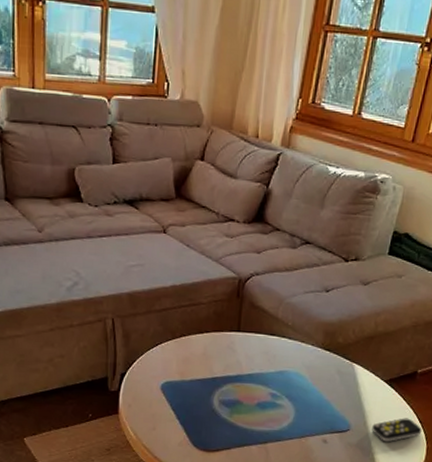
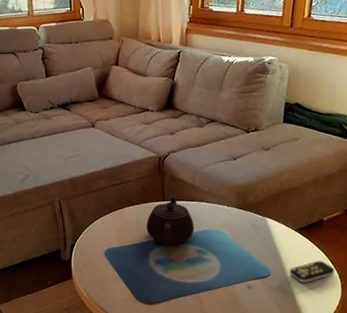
teapot: none [214,325,271,385] -> present [146,194,195,245]

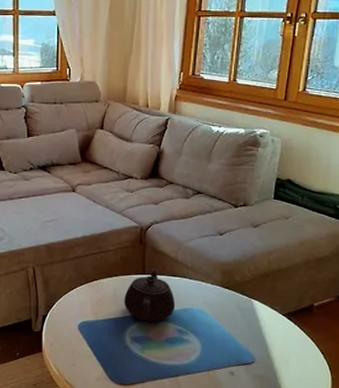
remote control: present [290,260,335,283] -> none [276,349,325,374]

